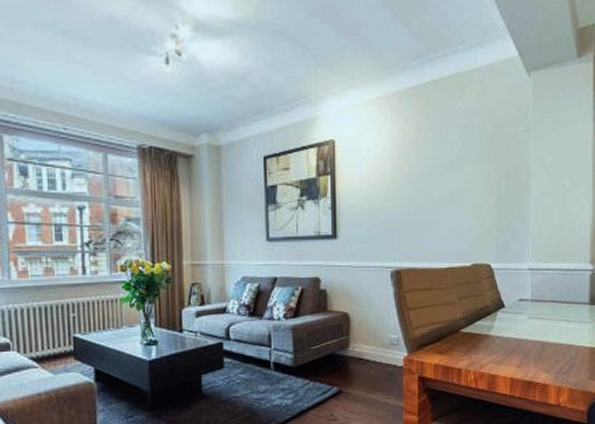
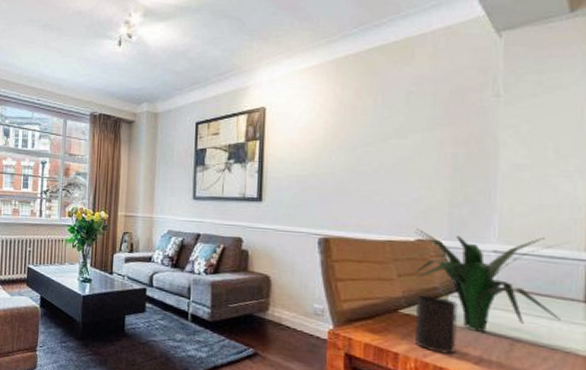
plant: none [466,253,578,340] -> present [409,229,567,334]
cup: none [474,314,504,363] -> present [415,295,457,355]

